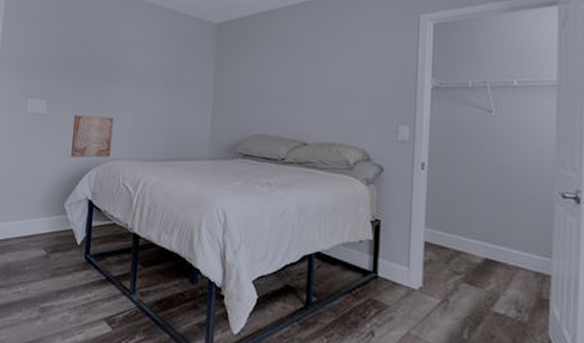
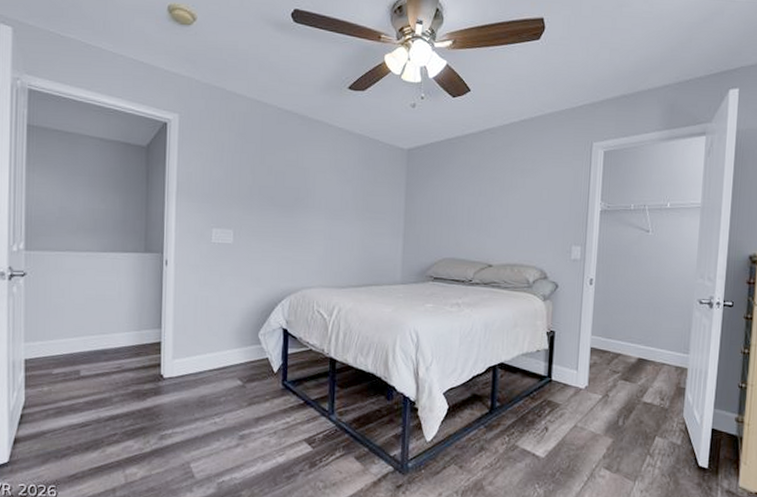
wall art: present [70,114,114,158] -> none [261,243,305,287]

